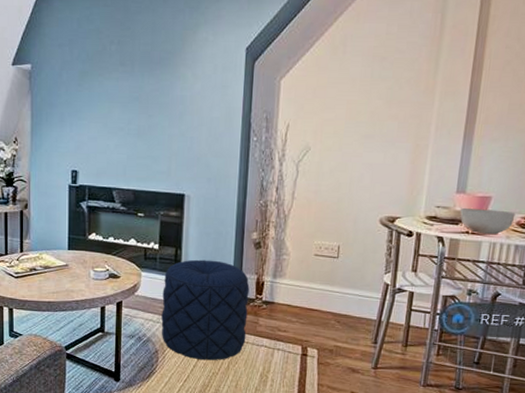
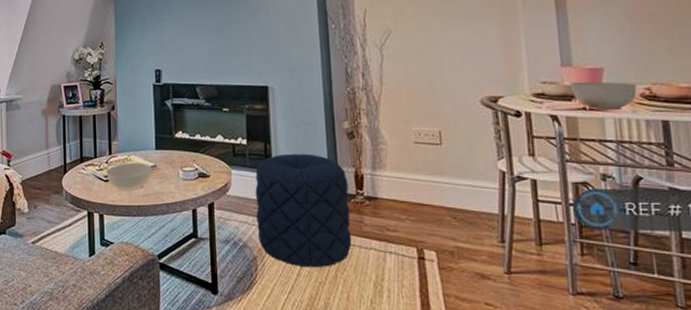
bowl: none [17,261,63,289] -> present [106,162,152,192]

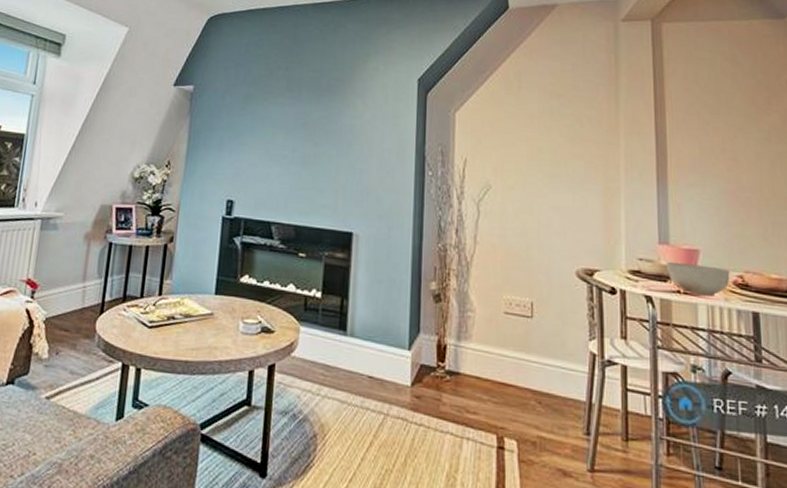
bowl: present [106,162,152,192] -> none [152,307,208,343]
pouf: present [255,153,352,267] -> none [322,313,429,451]

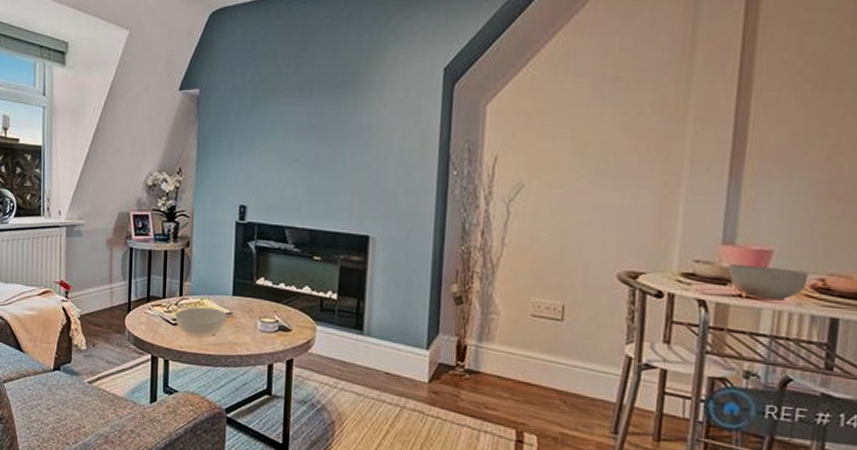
bowl: none [152,307,208,343] -> present [175,307,227,339]

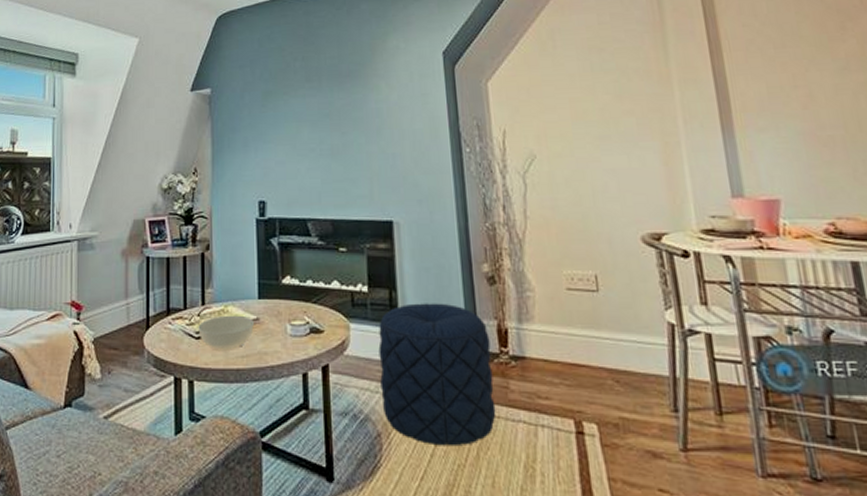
pouf: none [339,314,448,440] -> present [378,303,496,445]
bowl: present [727,264,809,301] -> none [742,216,820,249]

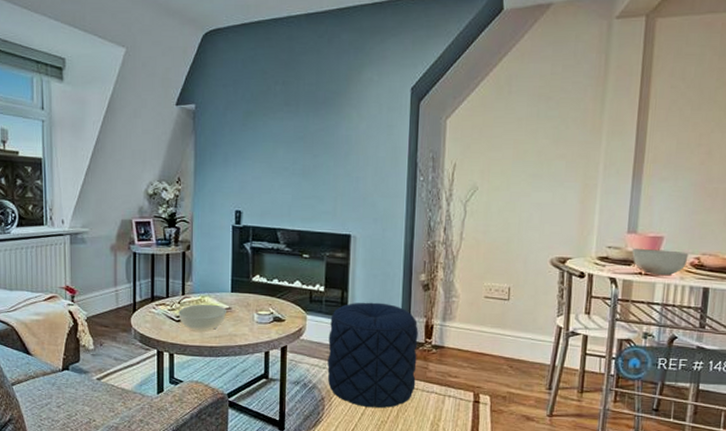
bowl: none [742,216,820,249] -> present [631,249,689,276]

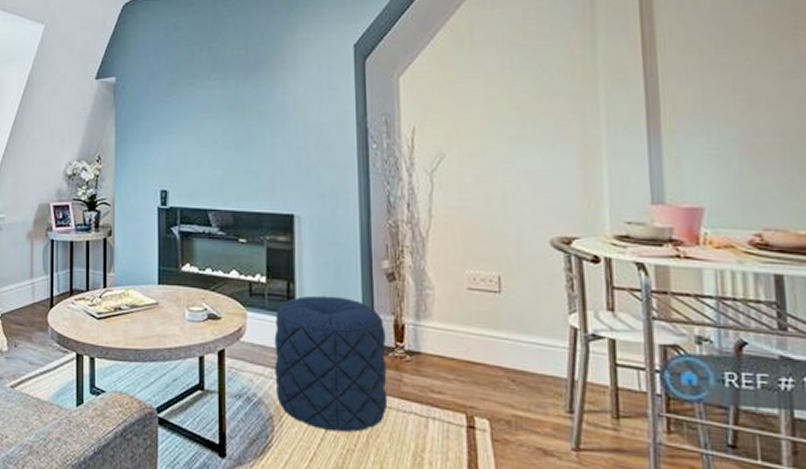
bowl: present [178,304,226,333] -> none [100,298,153,333]
bowl: present [631,249,689,276] -> none [660,224,745,259]

